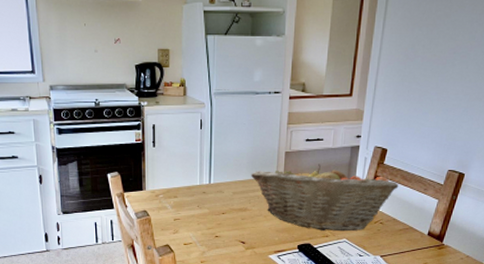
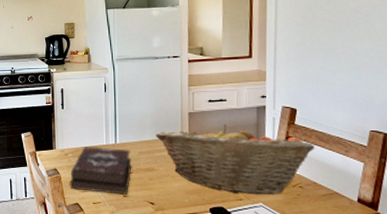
hardback book: none [159,187,225,236] -> present [69,147,132,196]

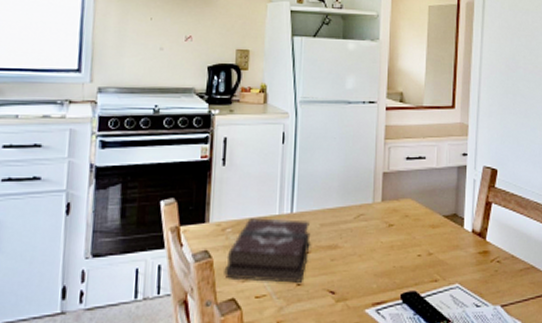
fruit basket: present [156,124,315,195] -> none [343,187,514,274]

